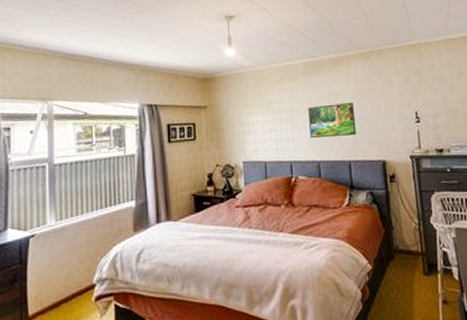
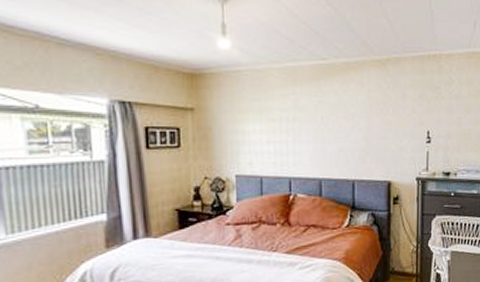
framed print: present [308,103,357,138] -> none [313,116,364,153]

